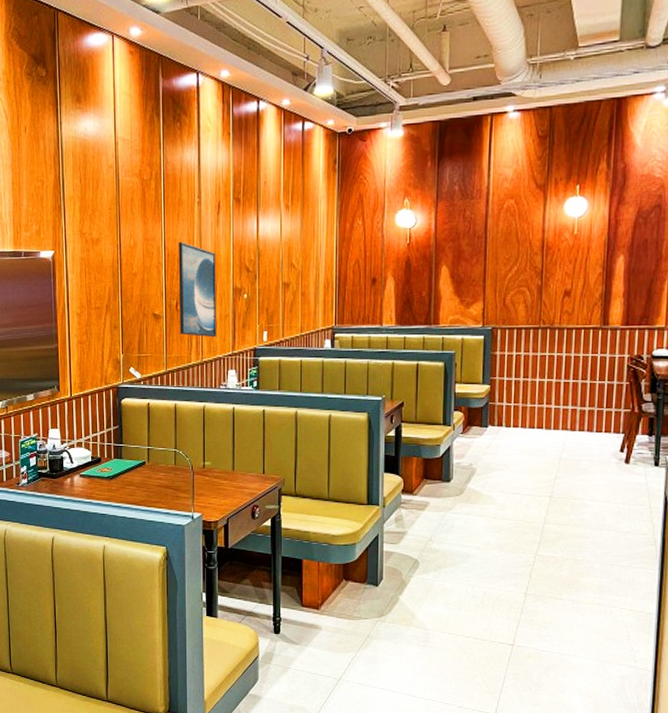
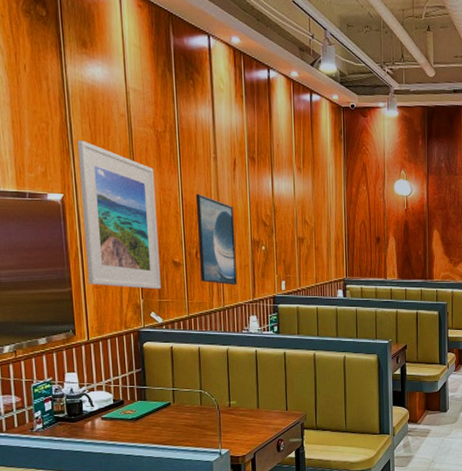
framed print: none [68,196,141,343] -> present [77,140,161,289]

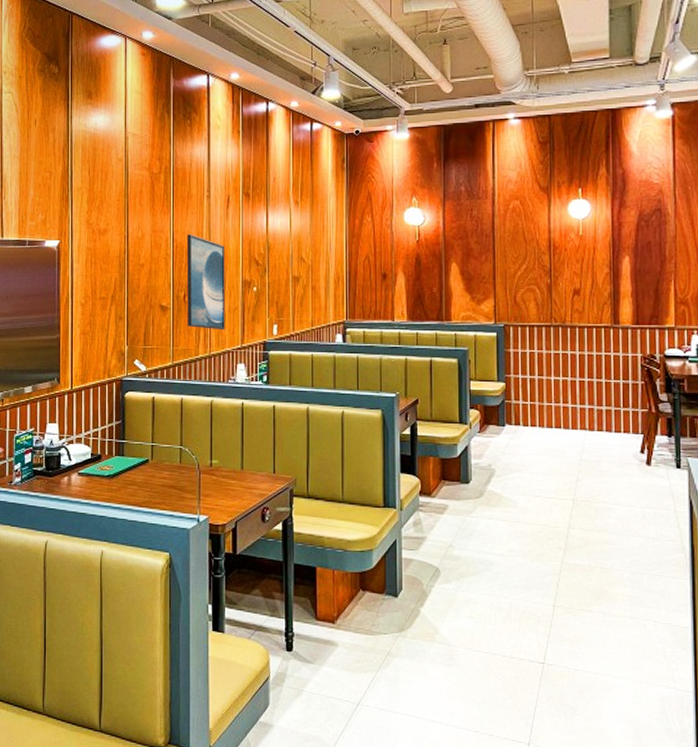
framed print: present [77,140,161,289] -> none [75,187,147,335]

